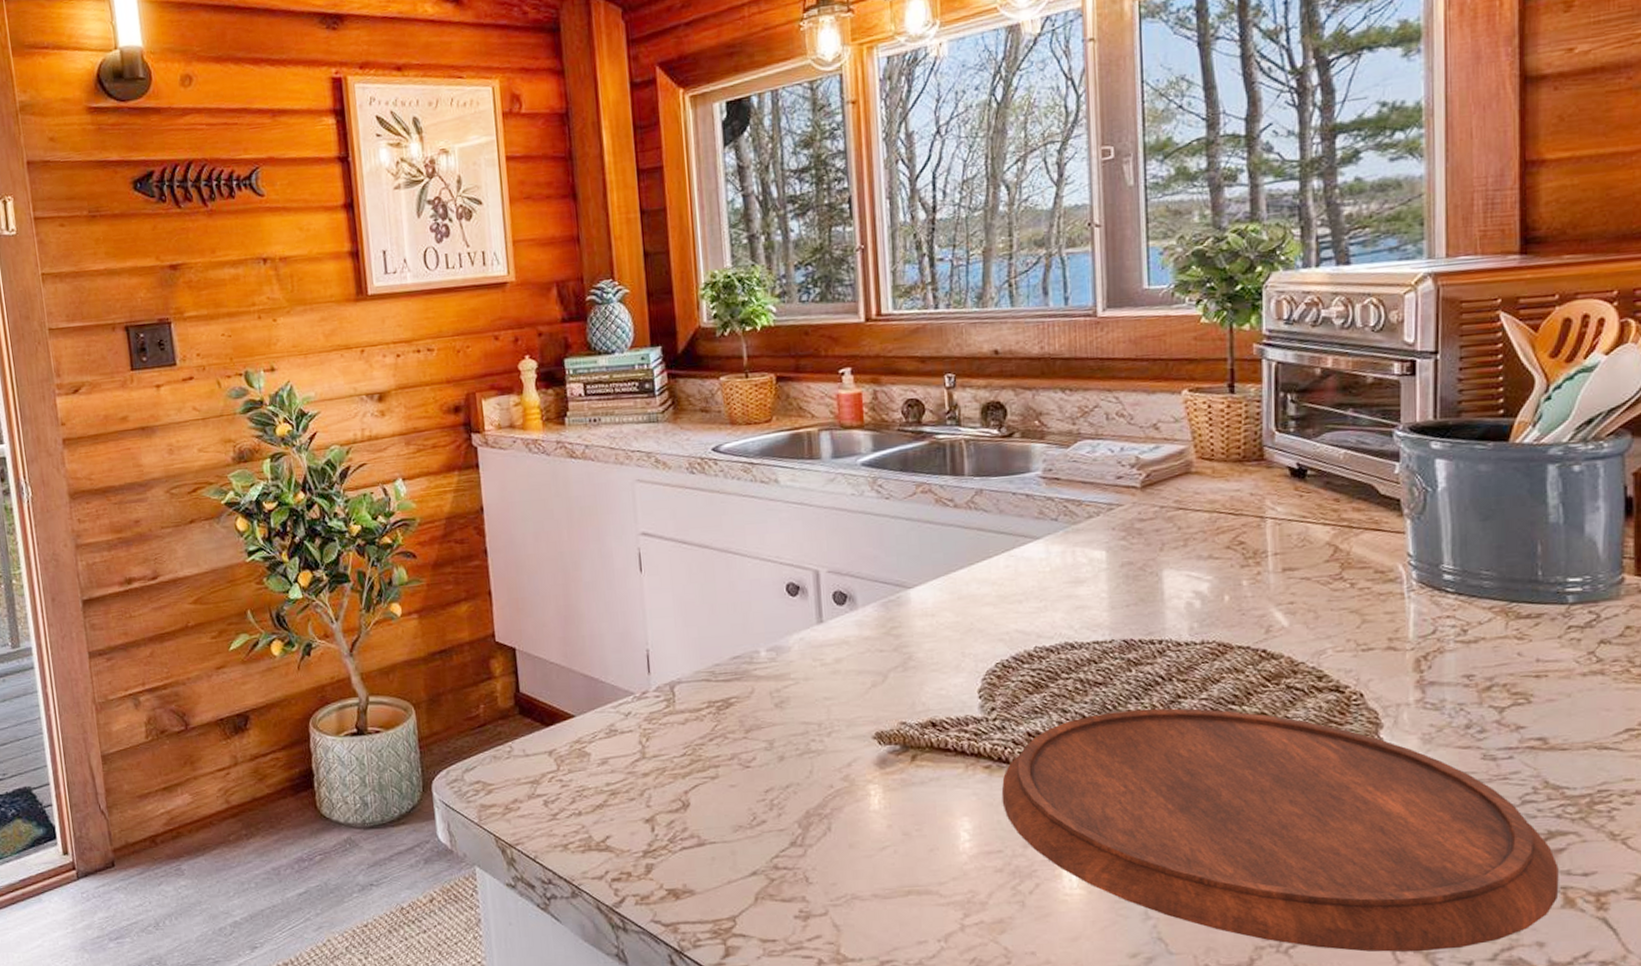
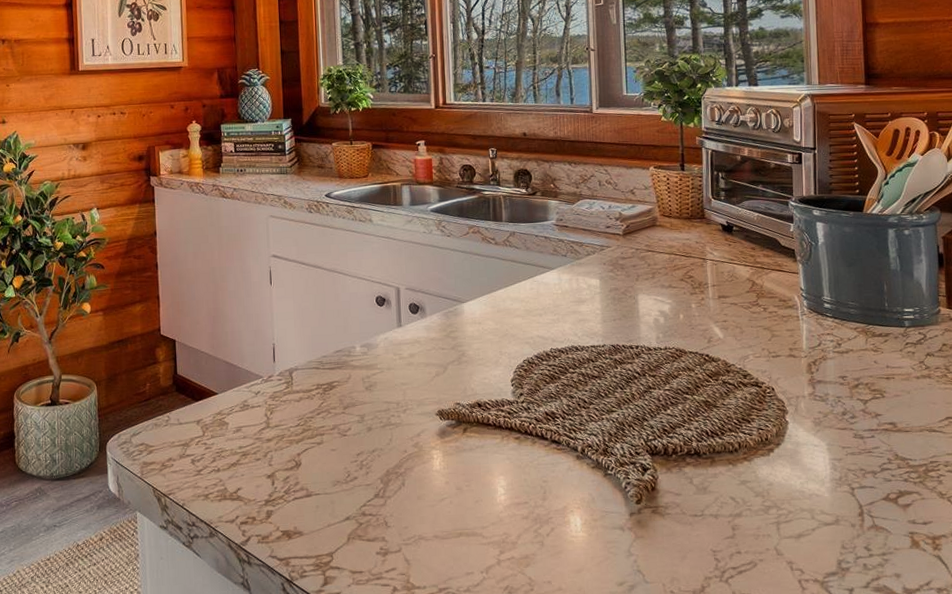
cutting board: present [1001,708,1559,952] -> none [527,396,908,581]

